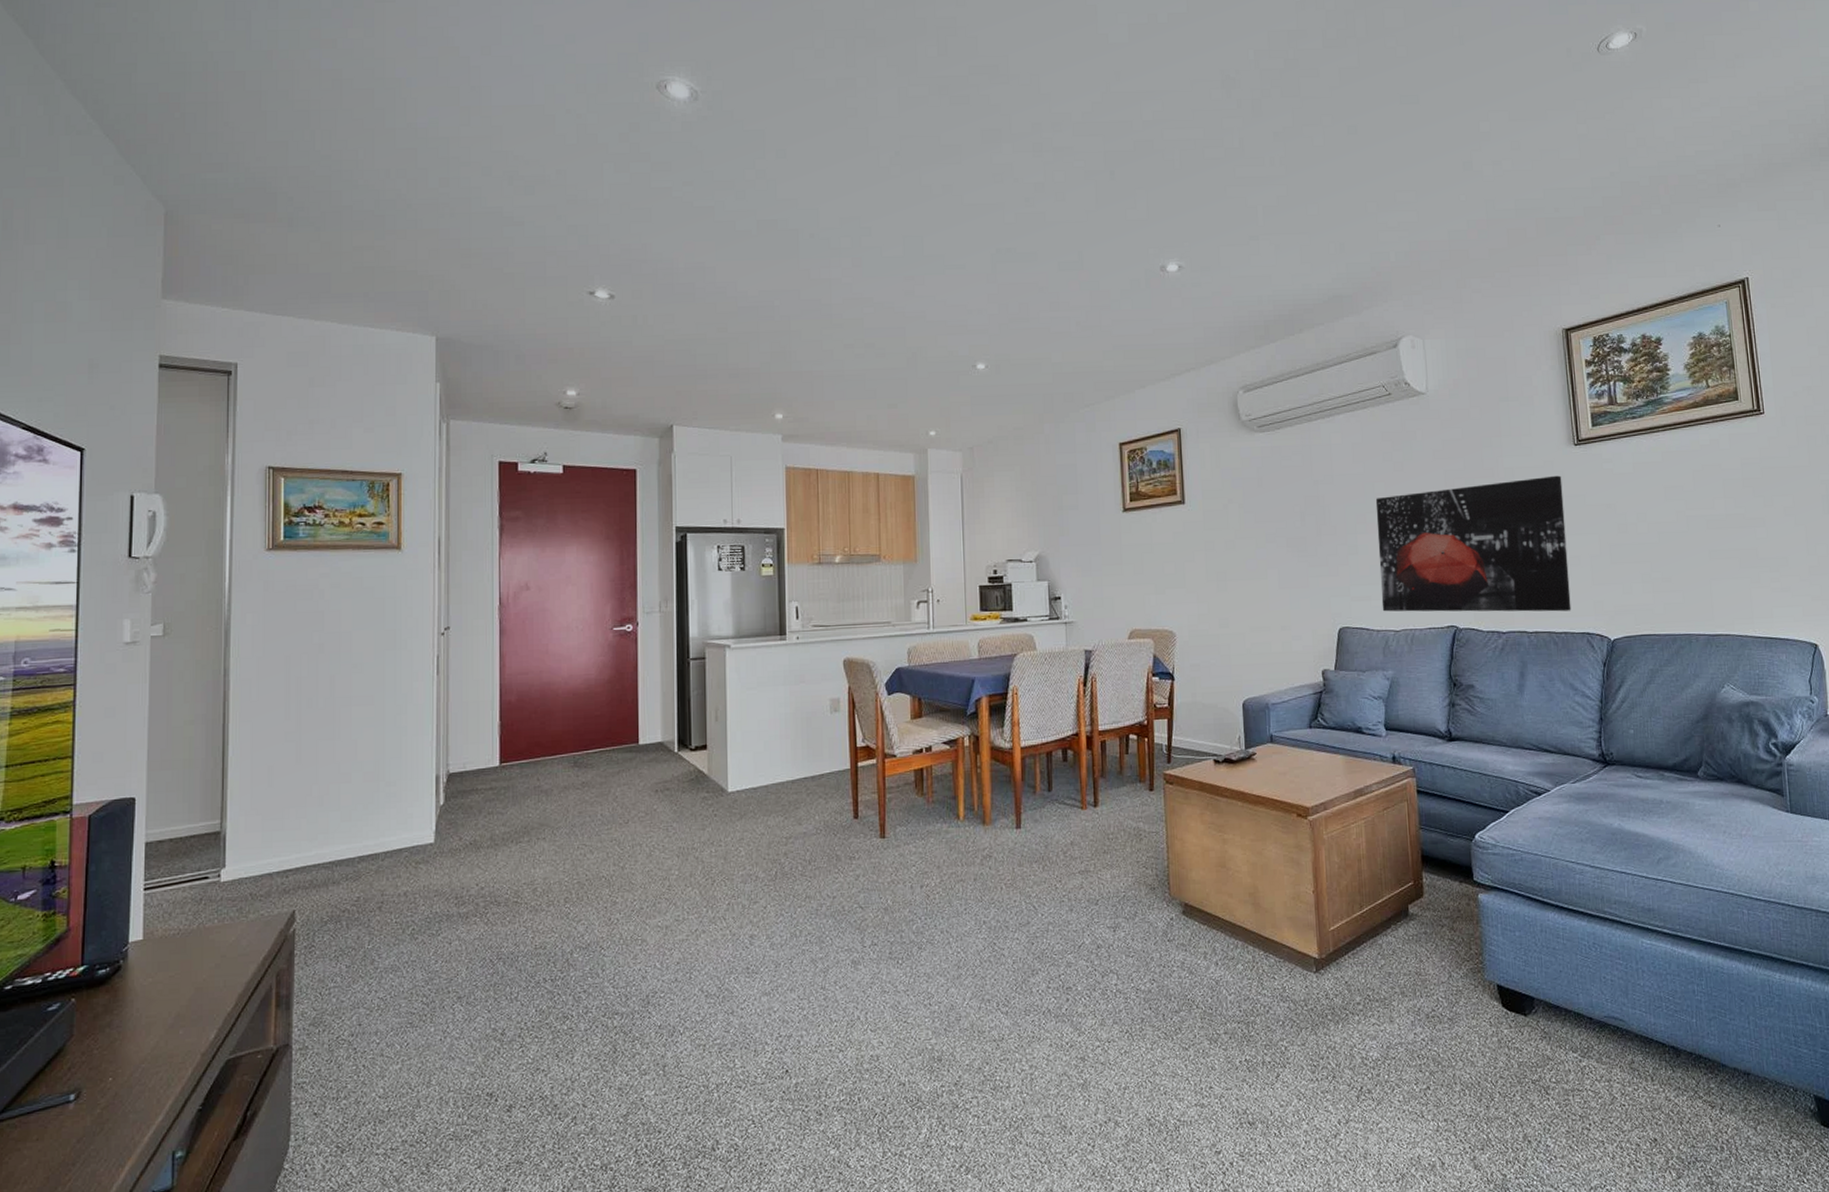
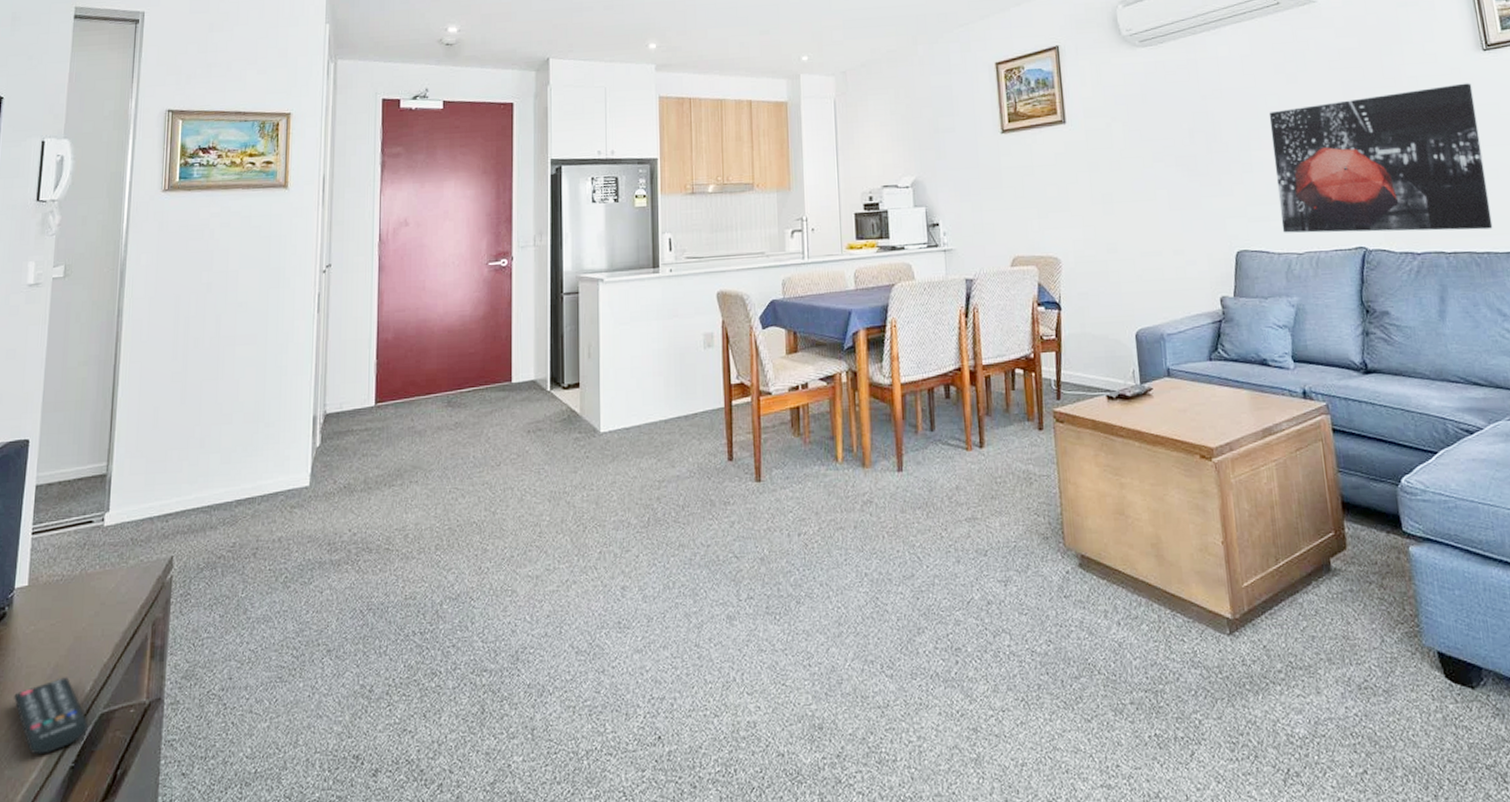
remote control: none [135,1026,214,1099] -> present [14,677,88,755]

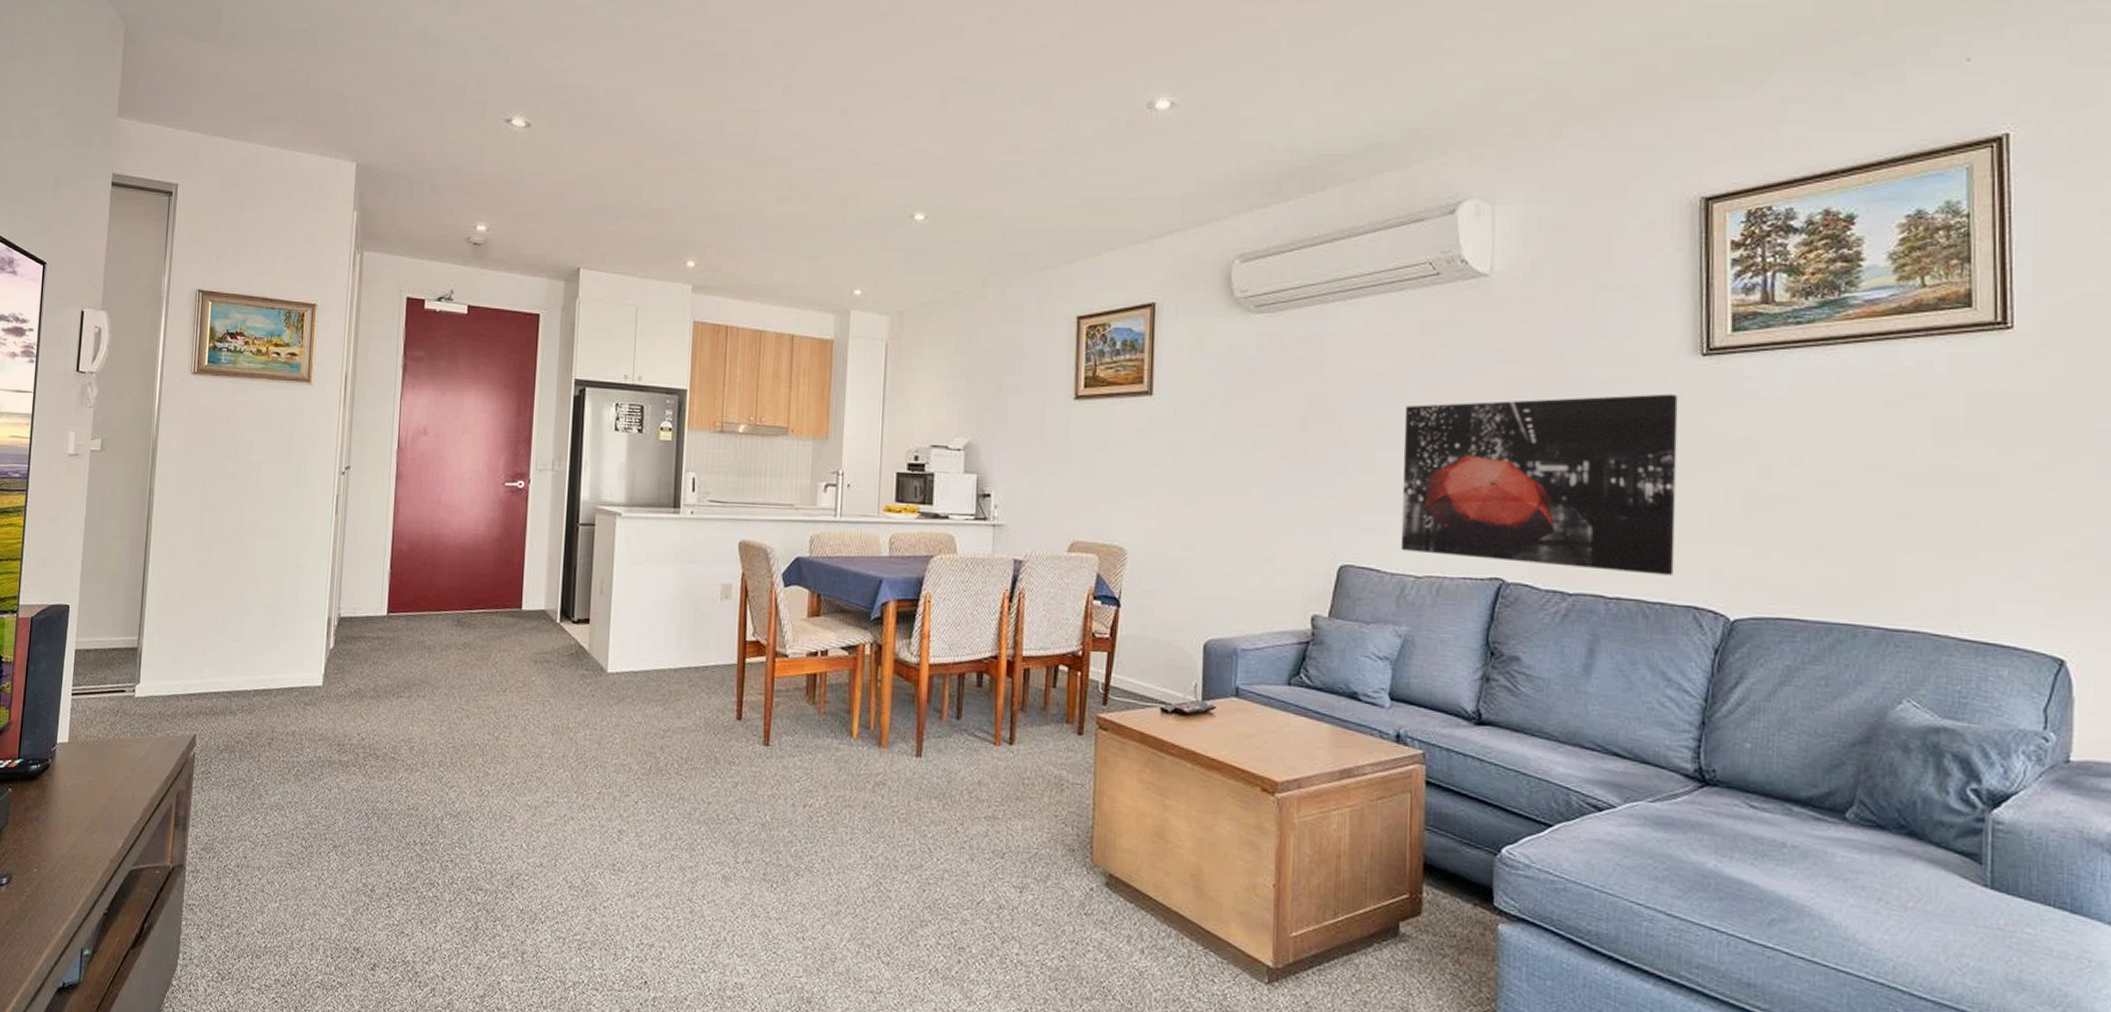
remote control: present [14,677,88,755] -> none [56,831,119,898]

